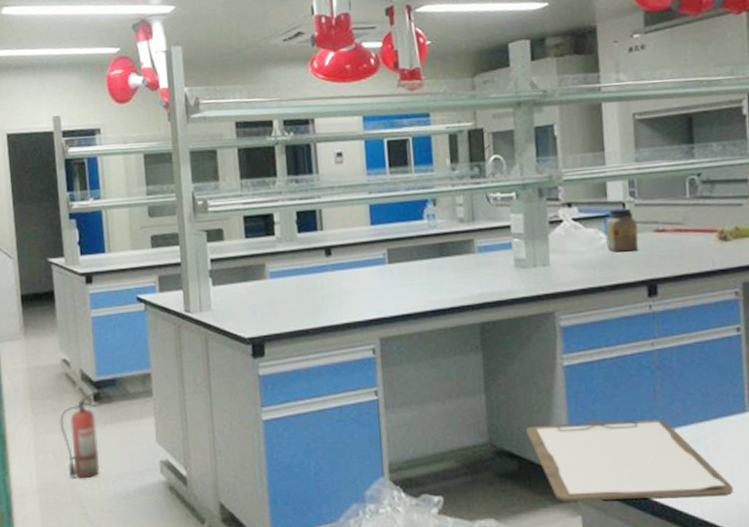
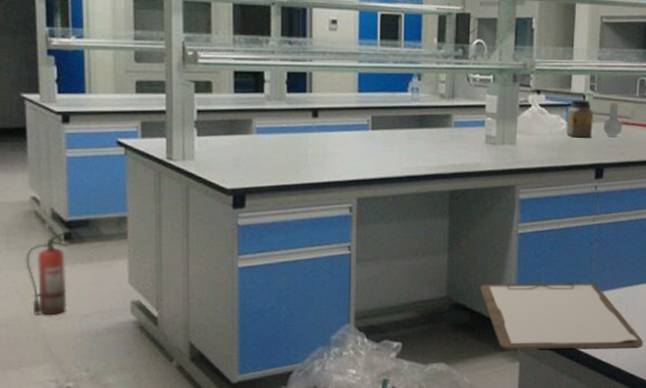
flask: none [651,208,675,248] -> present [603,103,623,137]

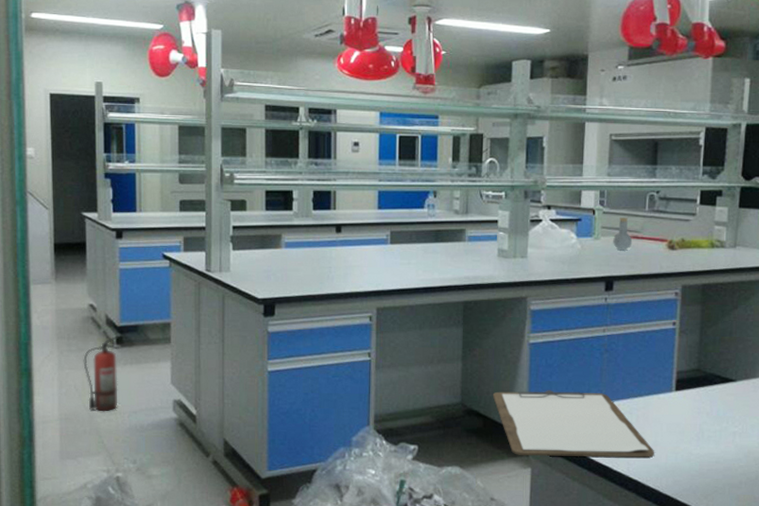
jar: present [566,100,593,138] -> none [576,214,603,252]

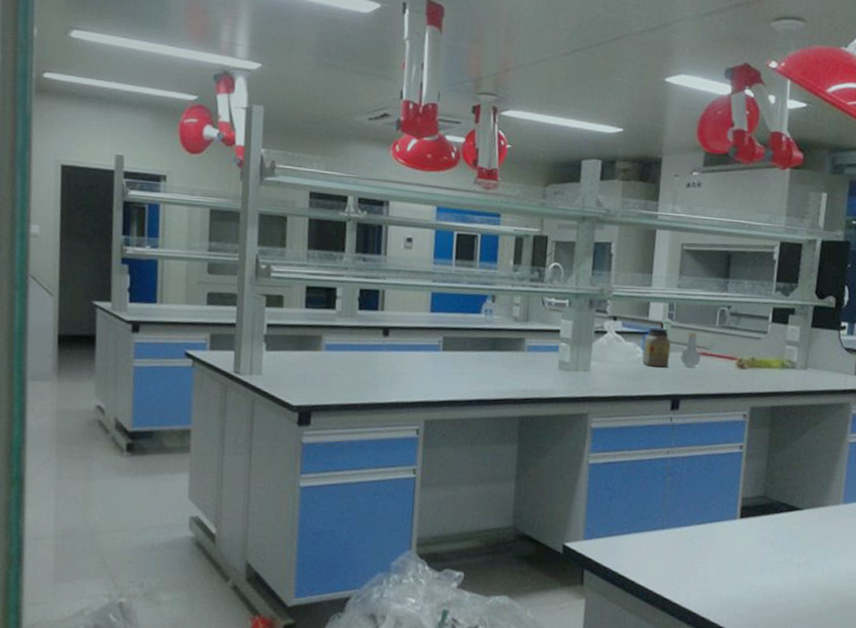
fire extinguisher: present [83,335,121,412] -> none [86,442,132,528]
clipboard: present [492,390,654,458] -> none [547,514,716,589]
jar: none [576,214,603,252] -> present [642,328,671,368]

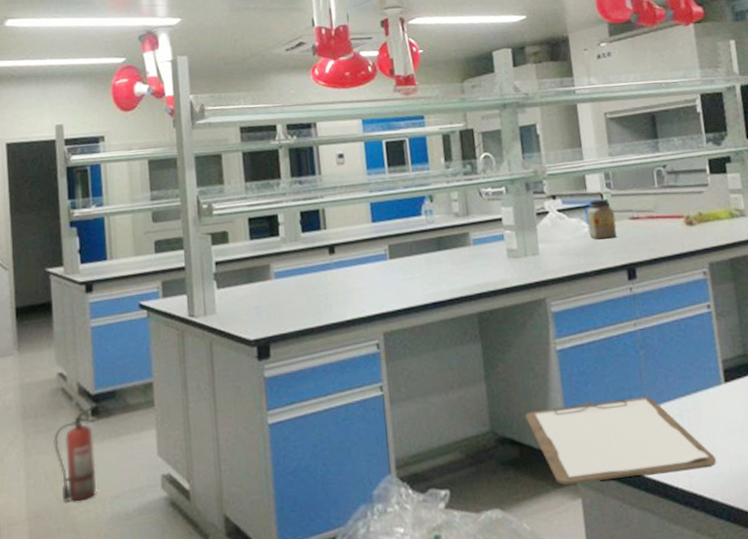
fire extinguisher: none [86,442,132,528] -> present [53,405,97,502]
clipboard: none [547,514,716,589] -> present [525,397,716,486]
flask: present [681,332,701,368] -> none [627,197,648,234]

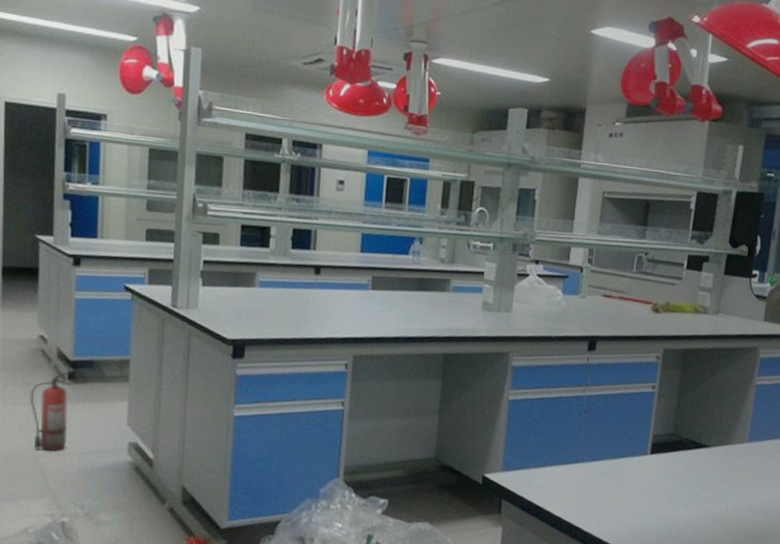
clipboard: present [525,397,716,486] -> none [467,447,626,520]
jar: present [586,198,617,240] -> none [562,272,590,310]

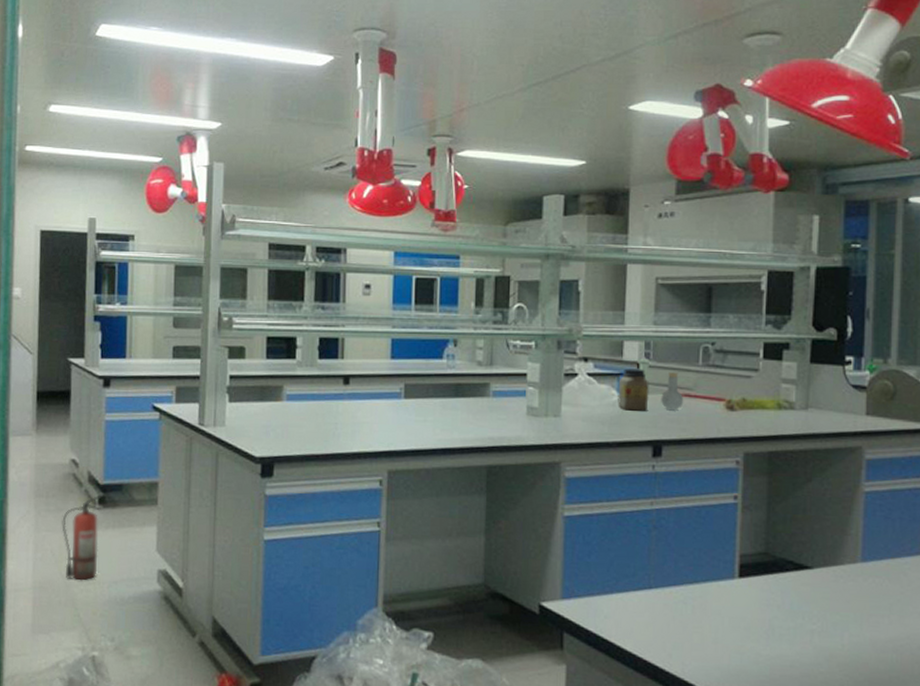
jar: none [562,272,590,310] -> present [618,368,649,411]
flask: none [598,277,618,311] -> present [661,372,684,411]

